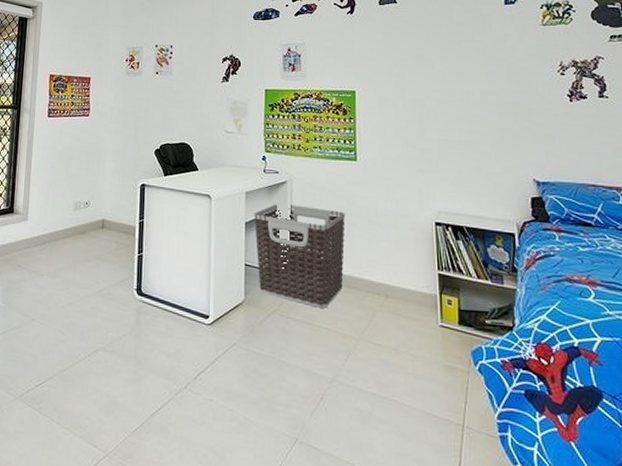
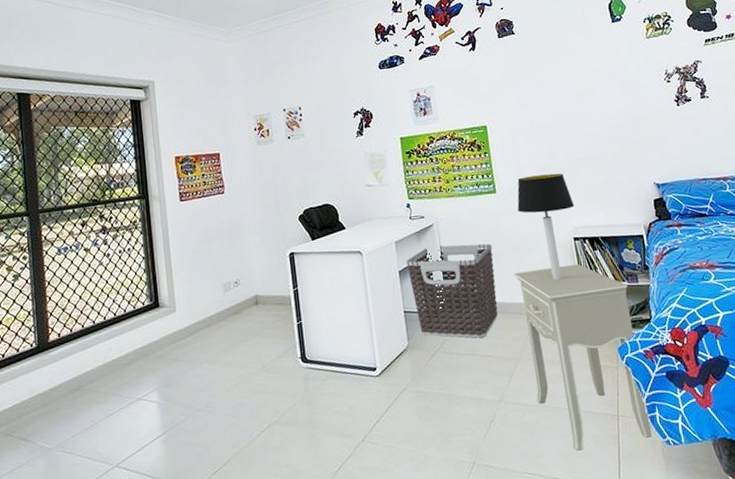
nightstand: none [364,247,500,460] -> present [513,263,652,450]
table lamp: none [377,149,441,264] -> present [517,173,575,280]

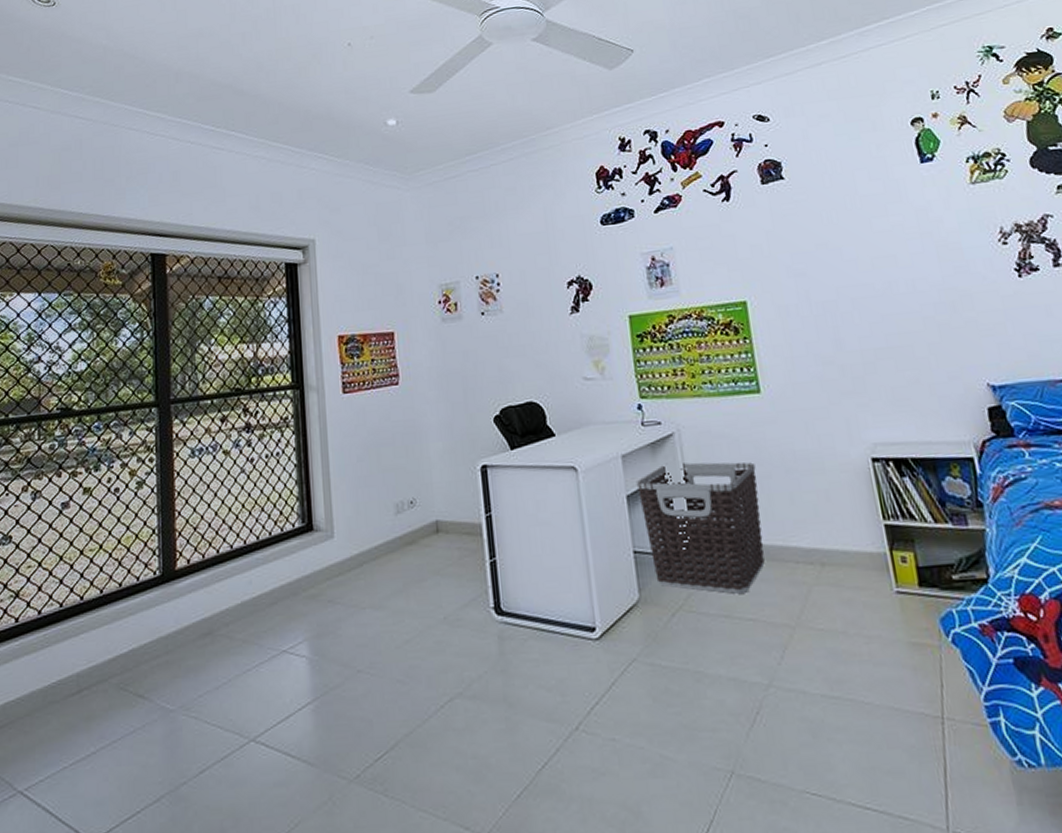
nightstand: present [513,263,652,450] -> none [785,495,995,764]
table lamp: present [517,173,575,280] -> none [790,367,873,517]

